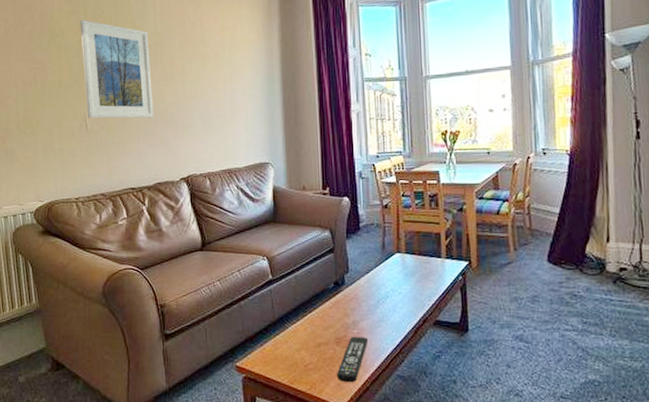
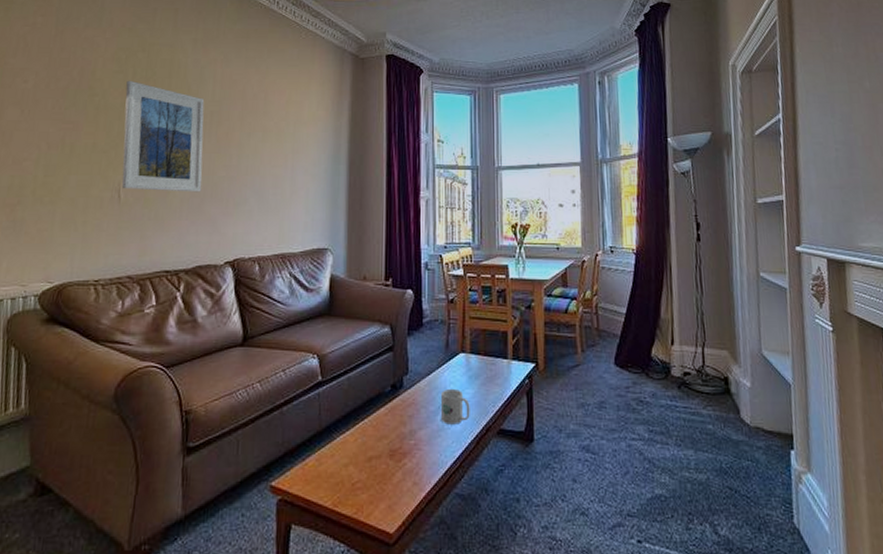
remote control: present [336,336,369,383] -> none [387,448,426,504]
mug: none [379,286,408,316] -> present [440,389,470,425]

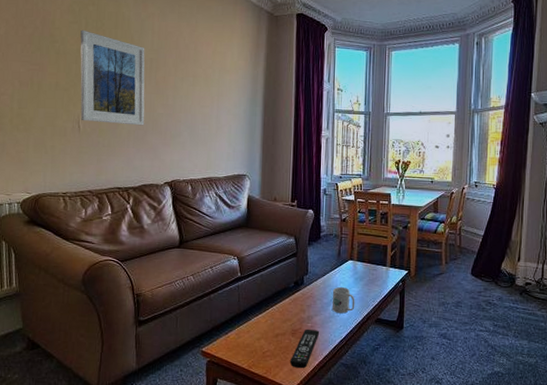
remote control: none [387,448,426,504] -> present [289,329,320,369]

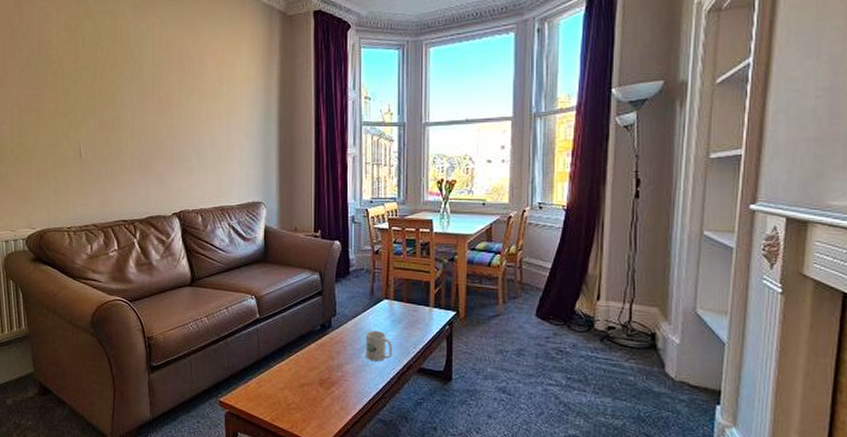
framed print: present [80,29,145,126] -> none [78,47,149,151]
remote control: present [289,329,320,369] -> none [318,378,352,424]

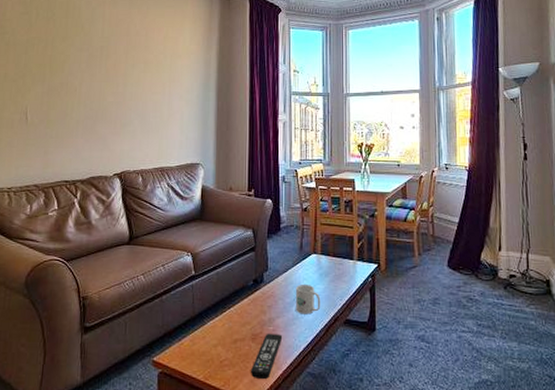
remote control: none [318,378,352,424] -> present [250,333,283,380]

